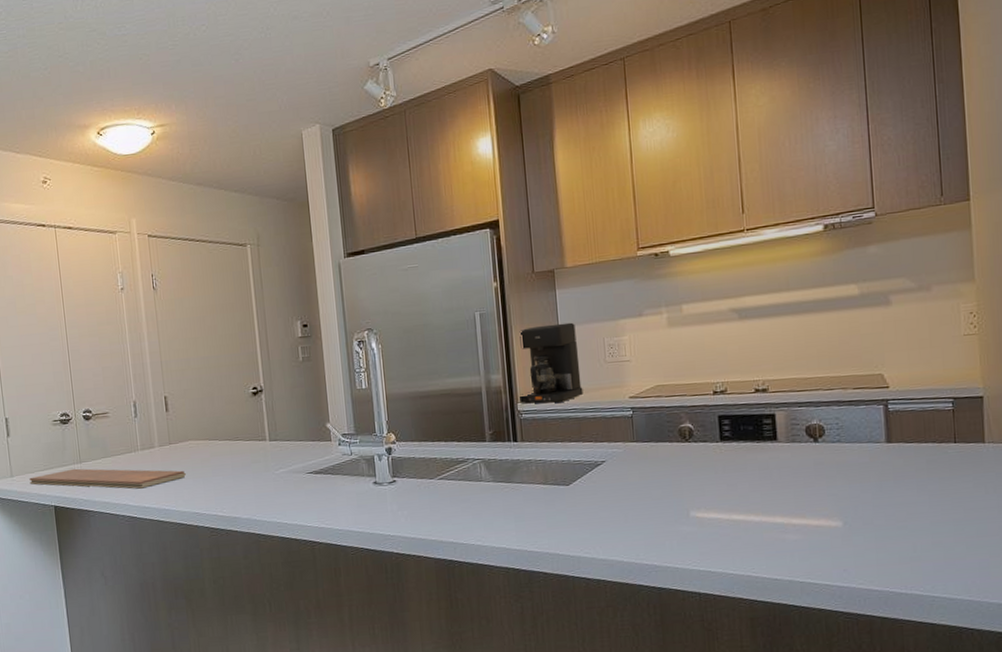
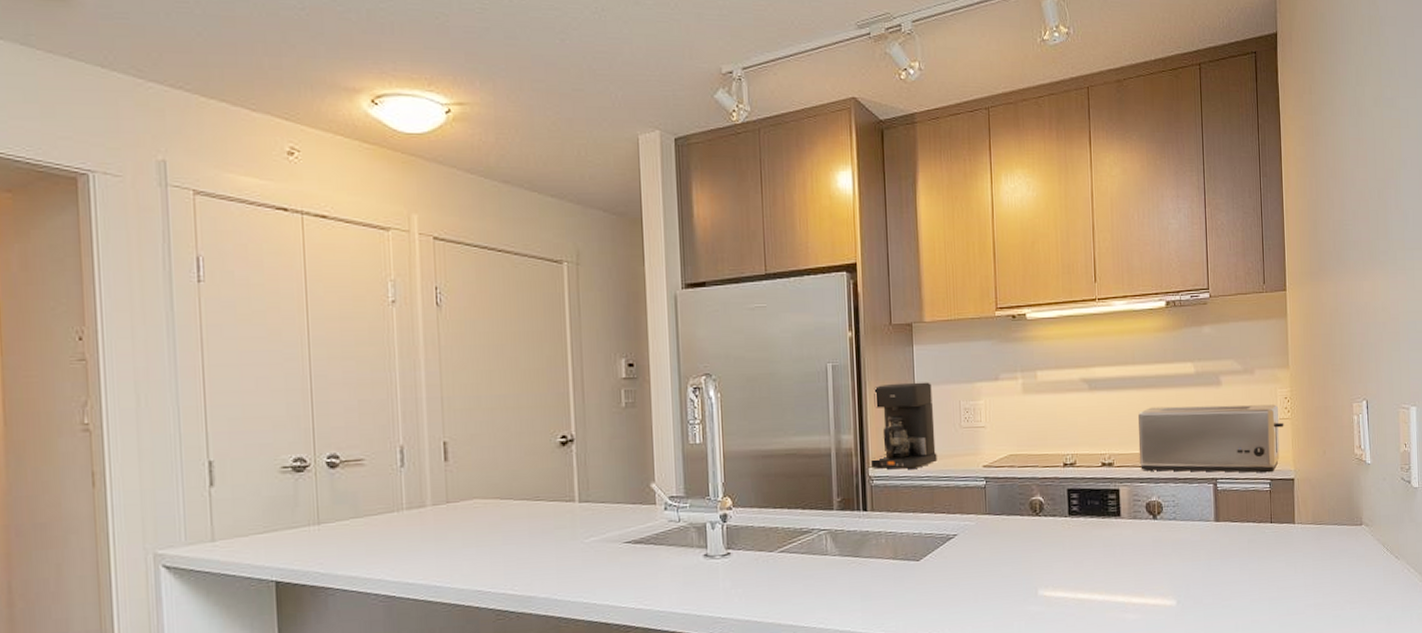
chopping board: present [29,468,186,489] -> none [240,531,467,560]
toaster: none [793,320,970,395] -> present [1137,404,1284,473]

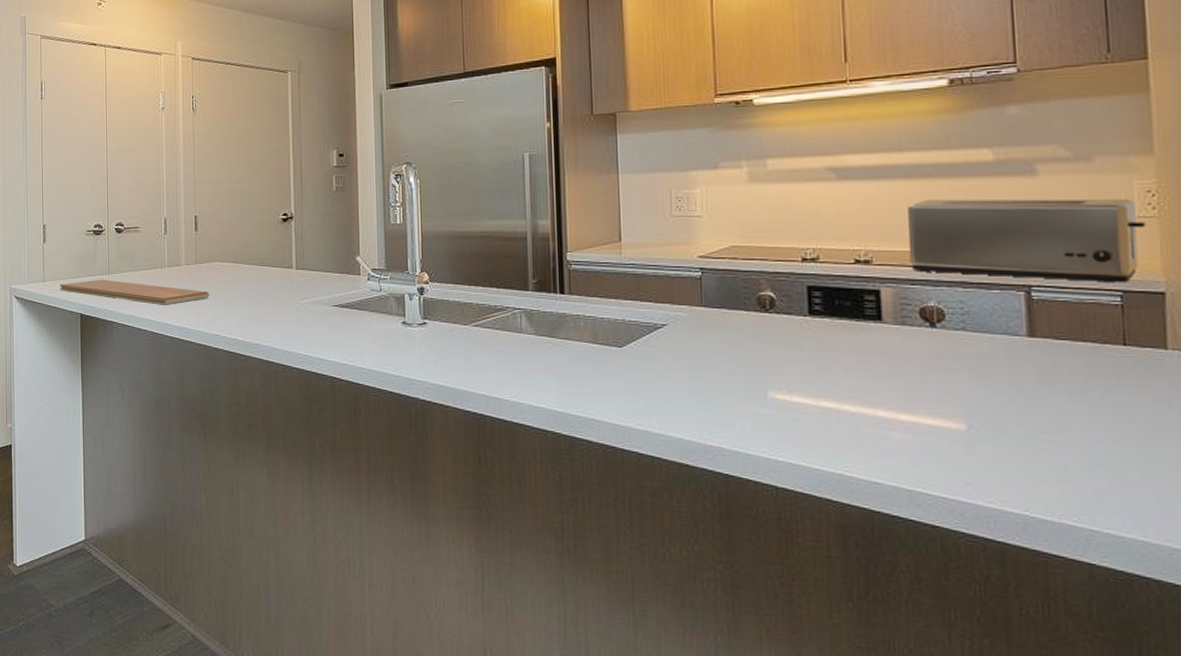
chopping board: none [240,531,467,560] -> present [60,279,209,305]
coffee maker: present [871,382,938,470] -> none [569,170,644,257]

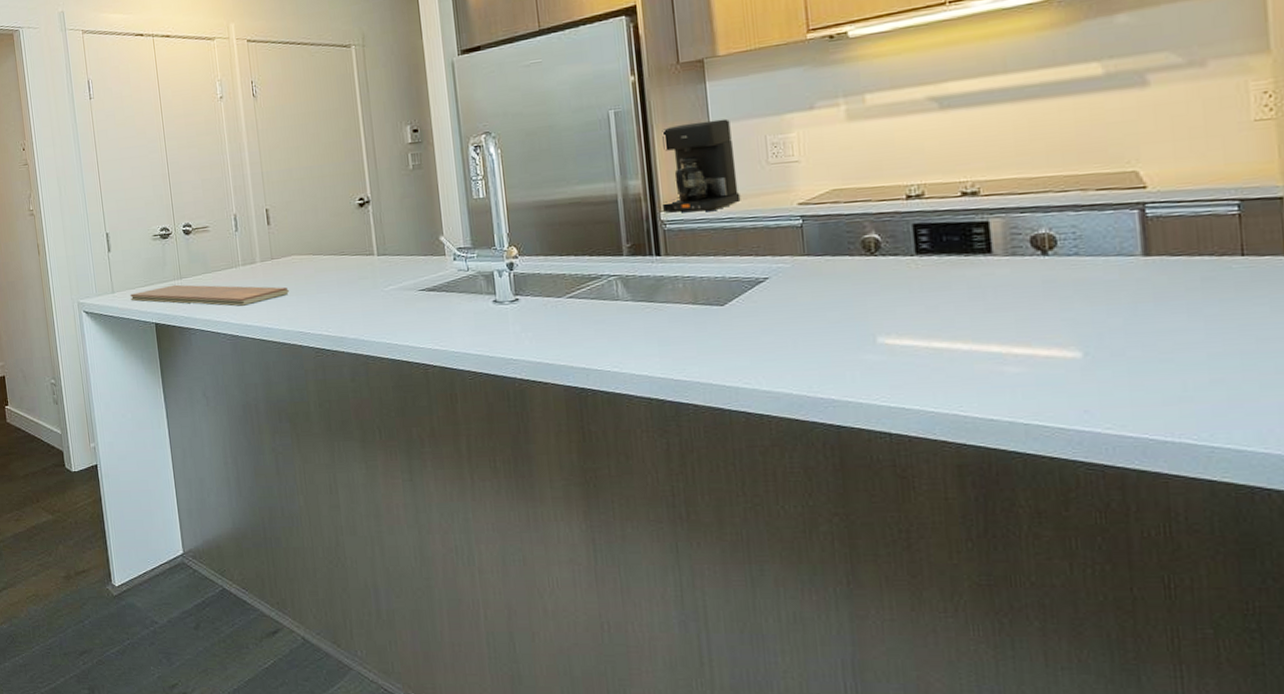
coffee maker: none [569,170,644,257] -> present [662,118,741,213]
toaster: present [906,198,1146,283] -> none [1013,102,1263,199]

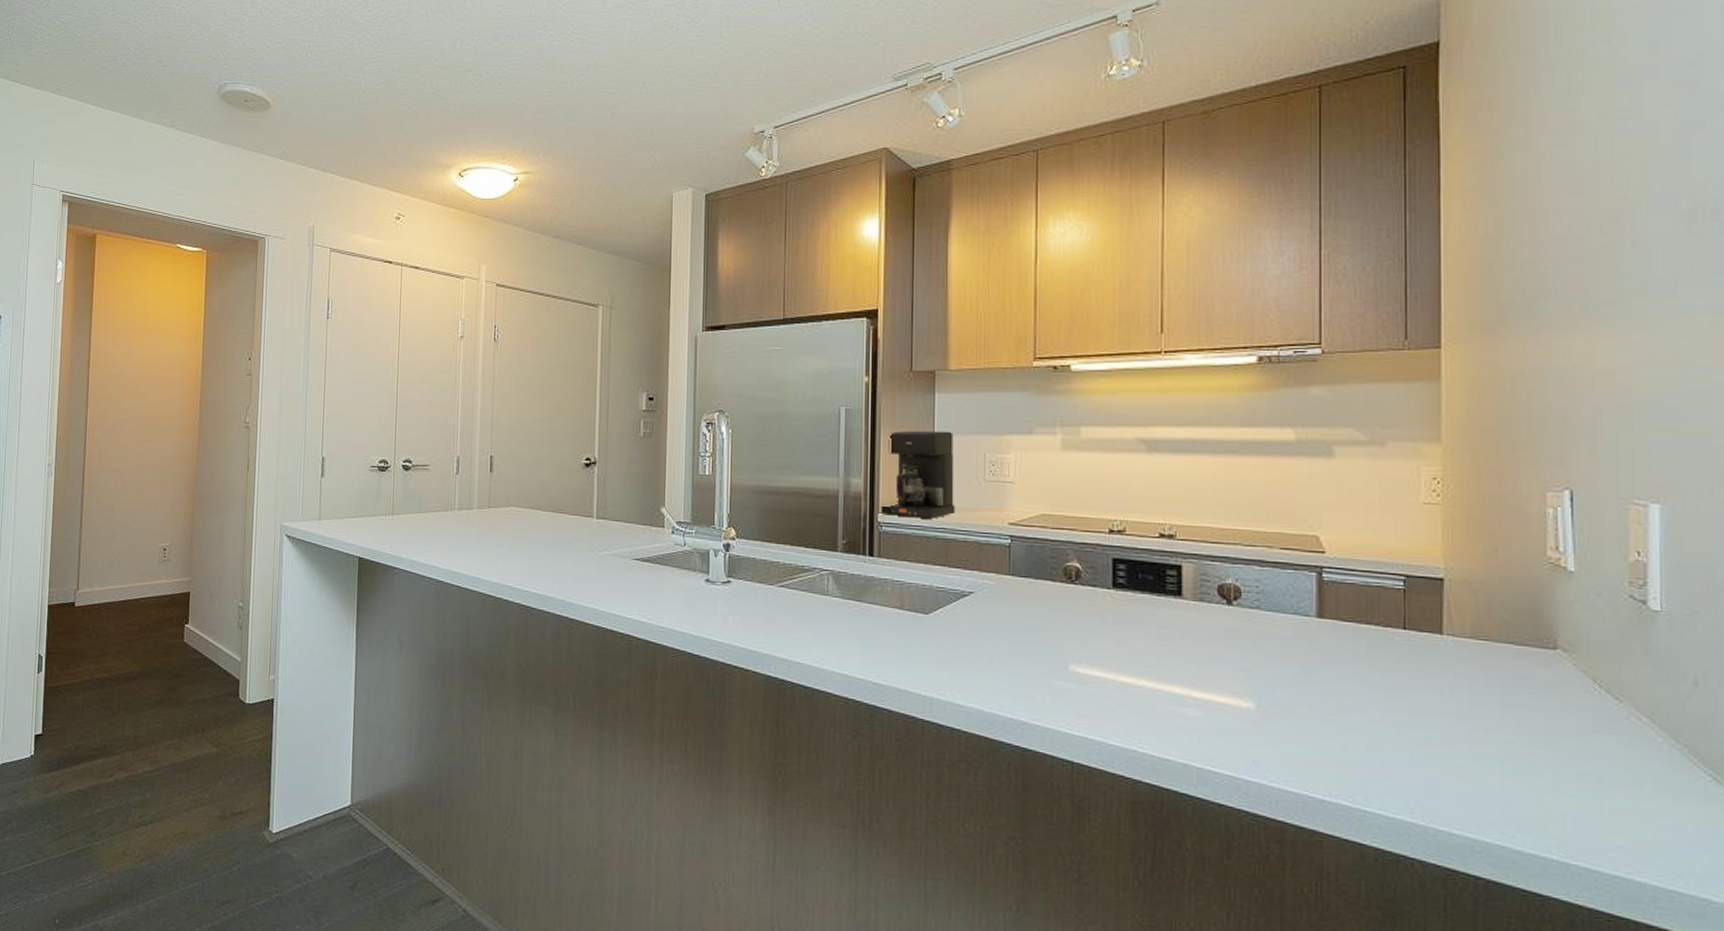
chopping board: present [130,284,289,307] -> none [337,520,502,552]

